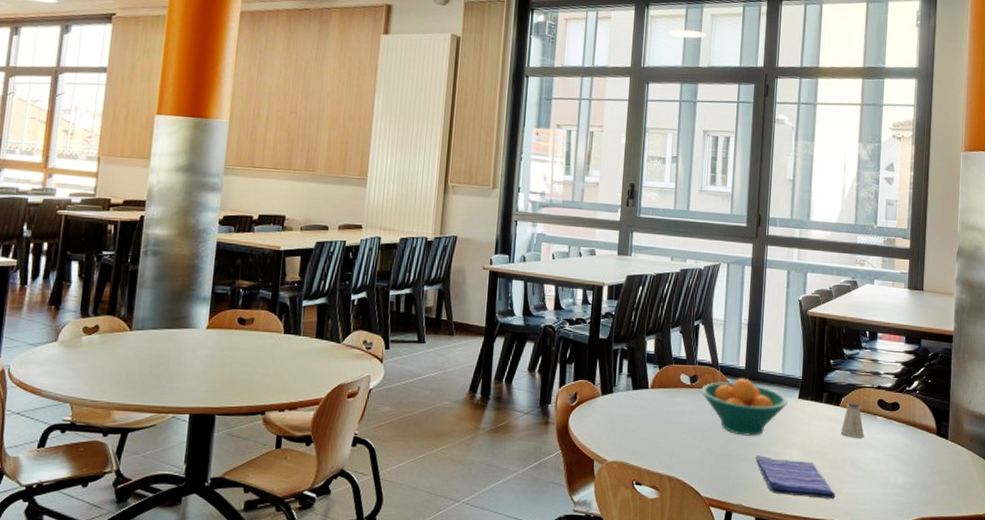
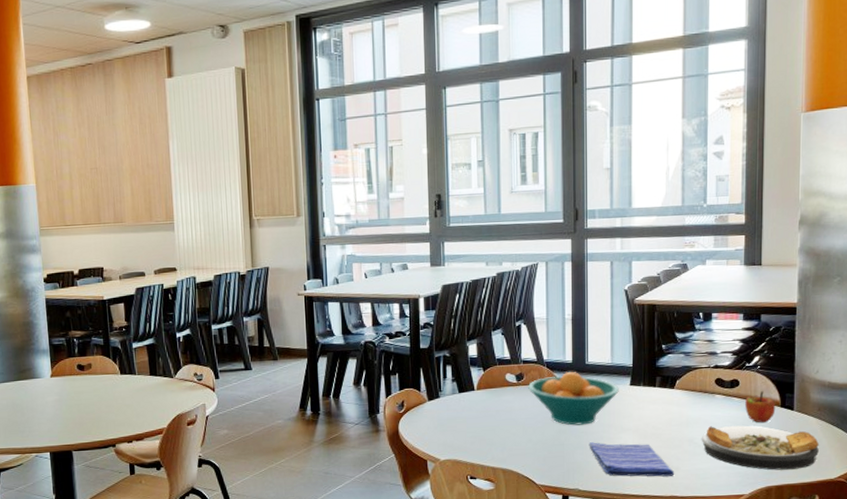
saltshaker: present [840,402,864,438] -> none [677,383,702,418]
plate: none [862,449,970,502] -> present [701,425,819,471]
apple: none [904,417,932,450] -> present [745,391,776,423]

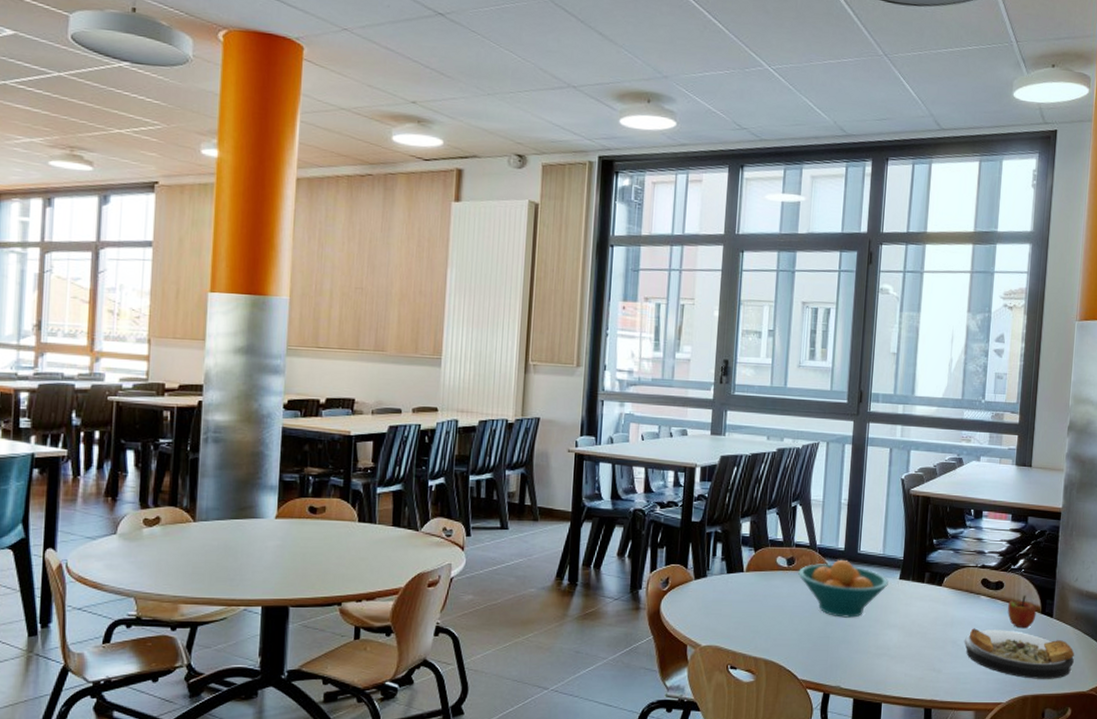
dish towel: present [589,442,675,477] -> none [854,637,937,679]

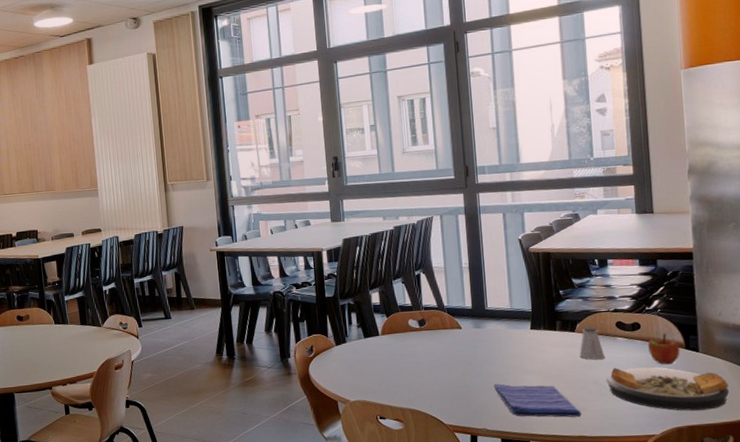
fruit bowl: present [798,559,889,618] -> none [430,316,520,368]
dish towel: none [854,637,937,679] -> present [493,384,582,417]
saltshaker: none [942,582,967,618] -> present [579,327,605,360]

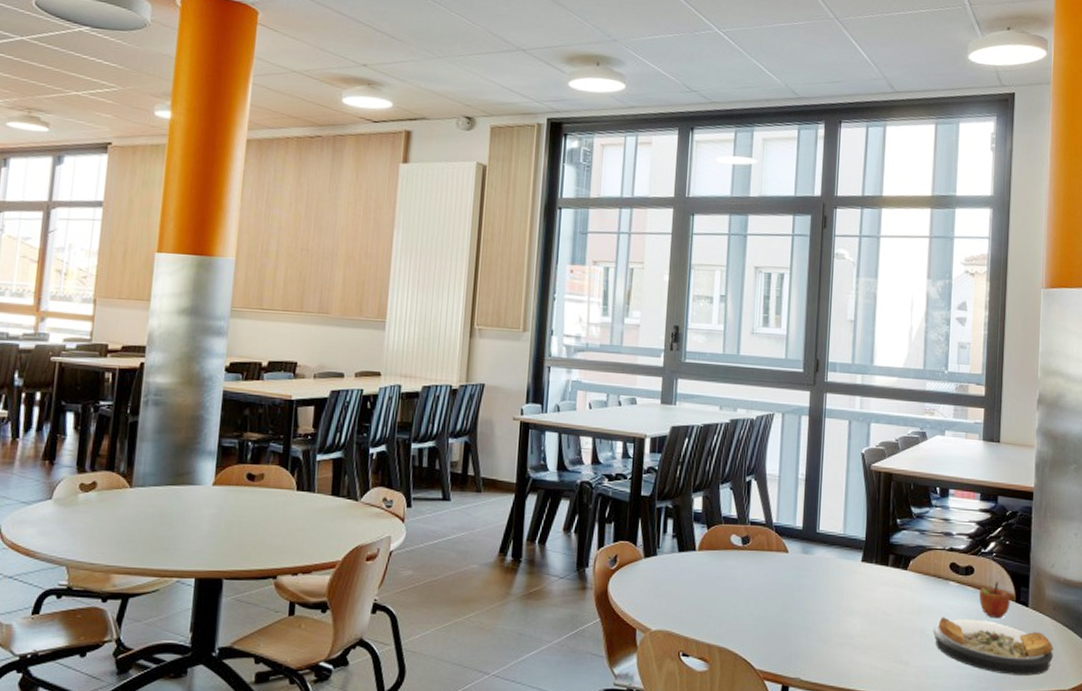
dish towel: present [493,384,582,417] -> none [814,624,904,672]
saltshaker: present [579,327,605,360] -> none [909,565,935,606]

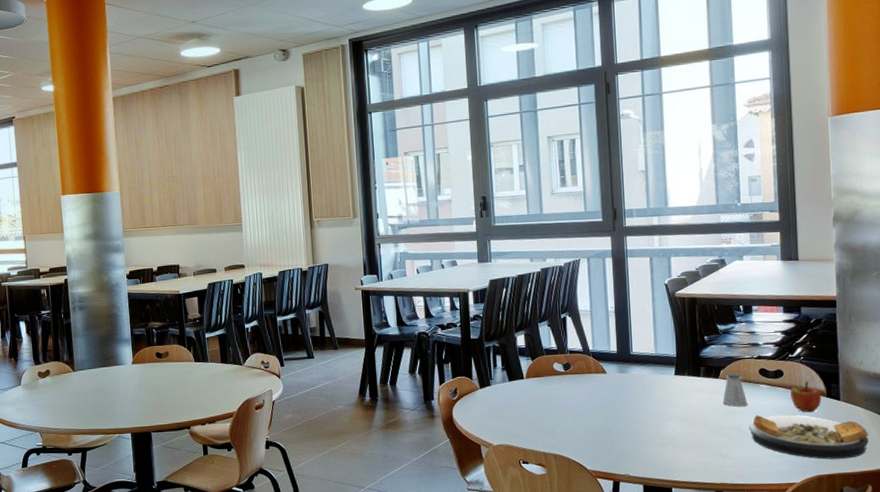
saltshaker: none [909,565,935,606] -> present [722,373,748,407]

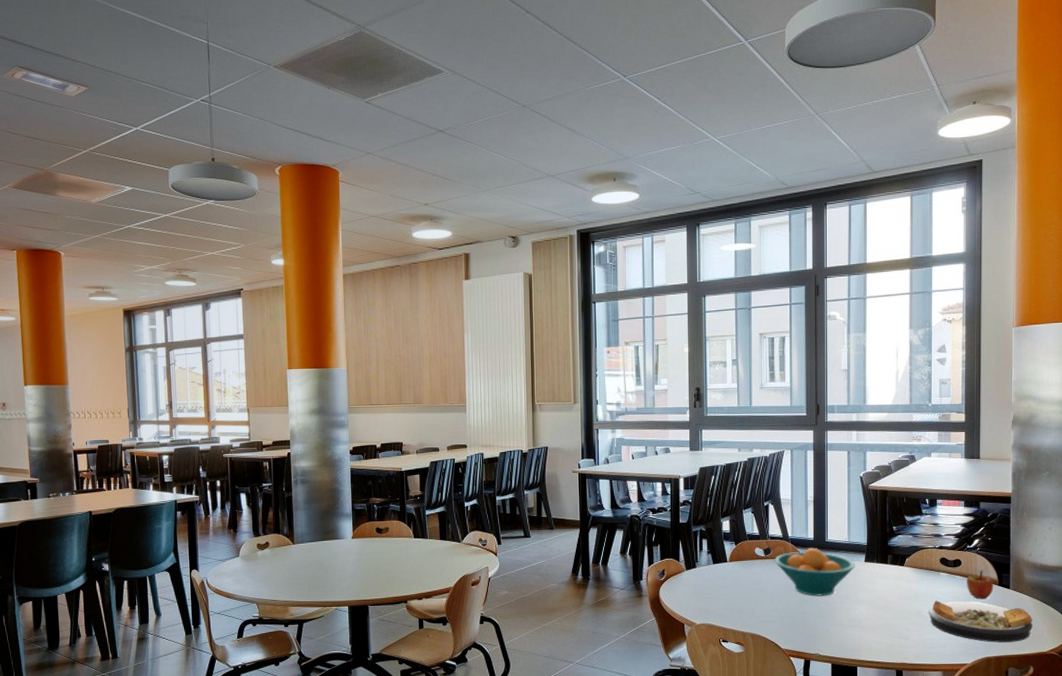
fruit bowl: none [575,361,664,413] -> present [775,547,855,596]
saltshaker: present [722,373,748,407] -> none [906,562,929,593]

